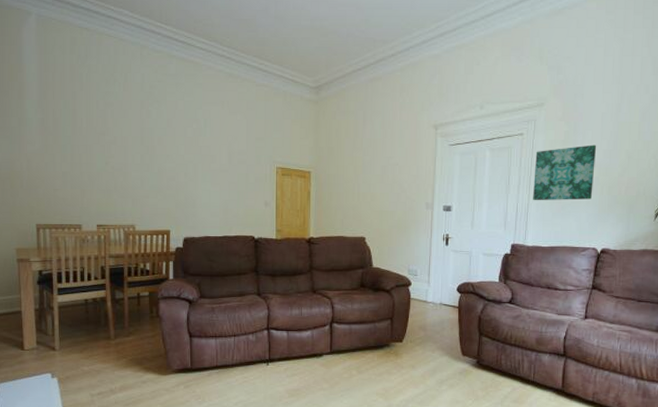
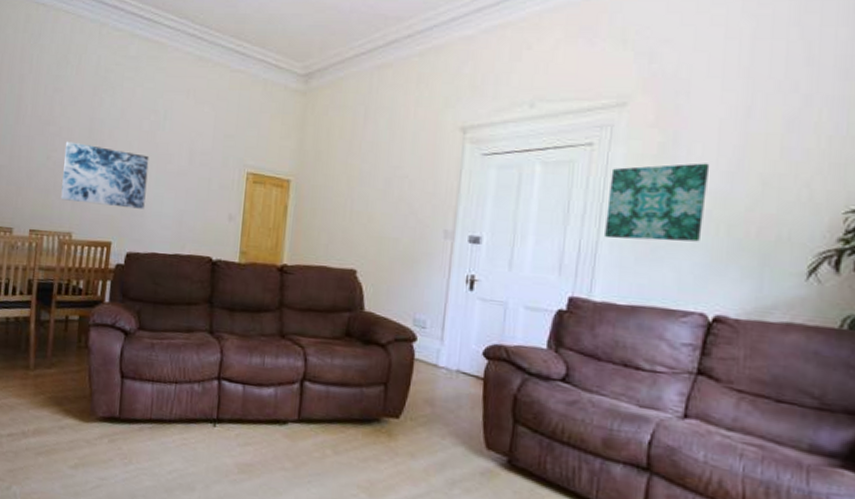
wall art: none [121,148,195,202] -> present [61,141,149,209]

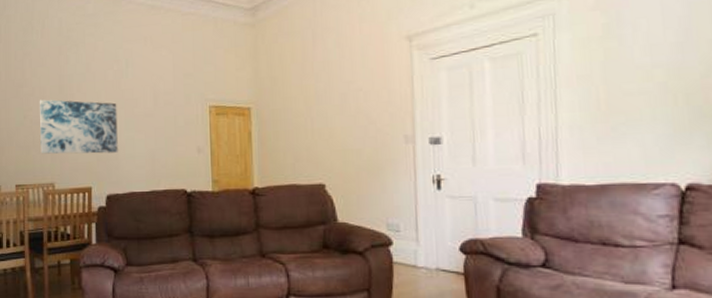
wall art: present [605,163,710,242] -> none [559,37,660,123]

